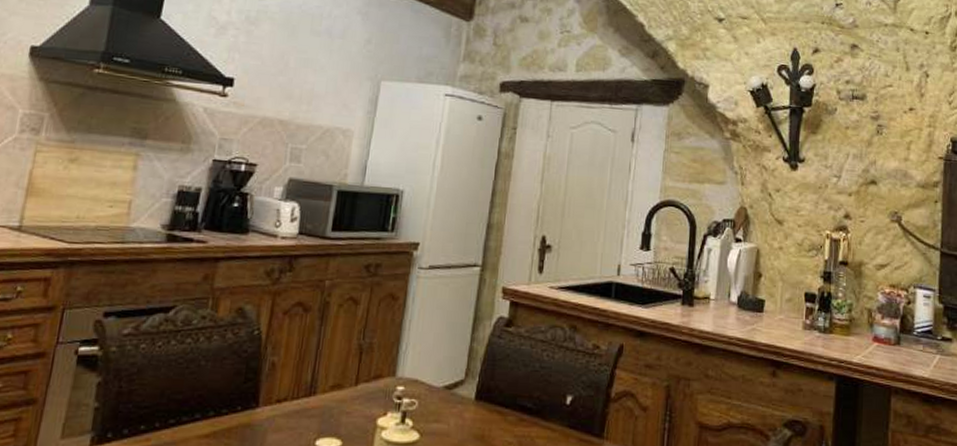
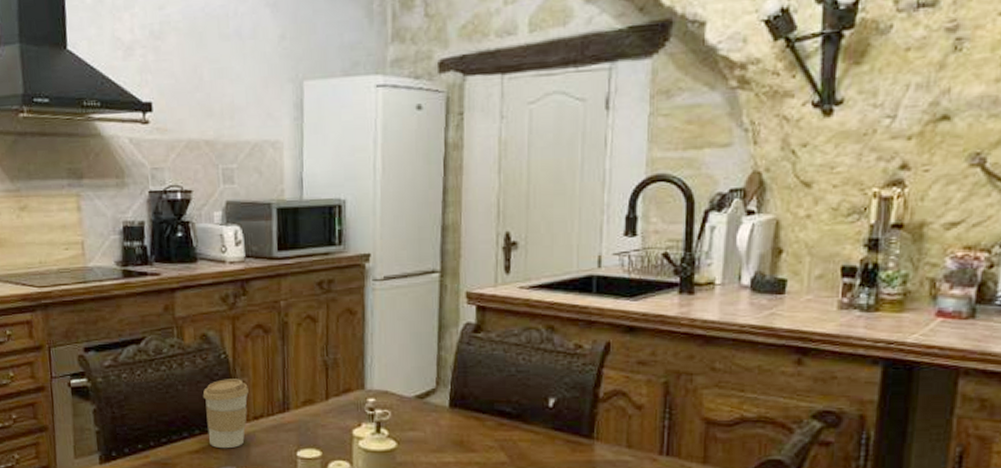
coffee cup: none [223,357,277,434] -> present [202,379,249,449]

